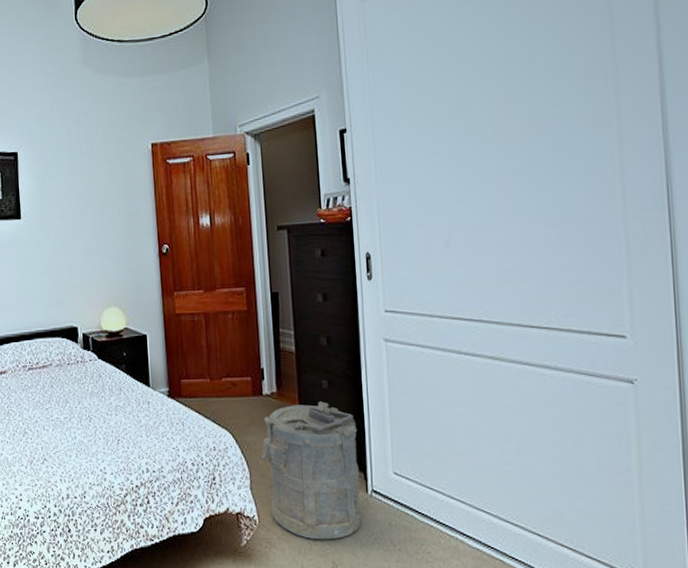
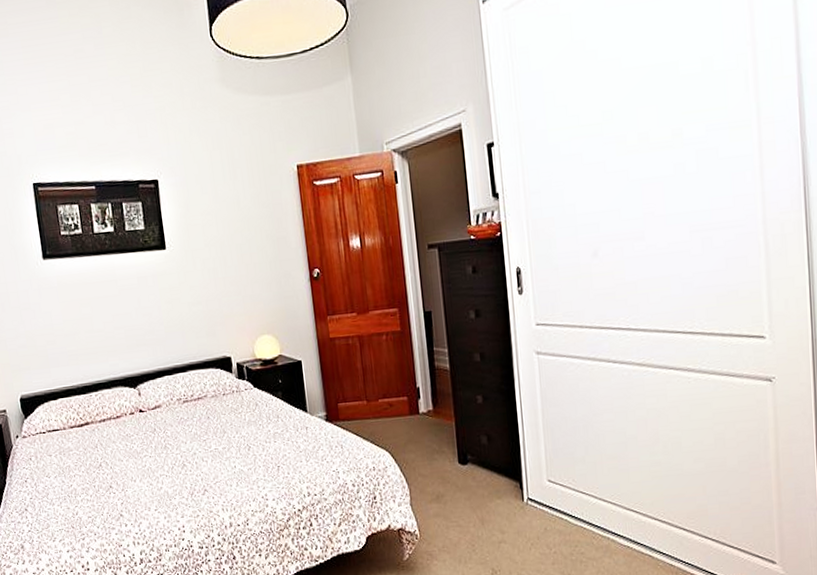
laundry hamper: present [262,401,362,540] -> none [420,416,518,549]

